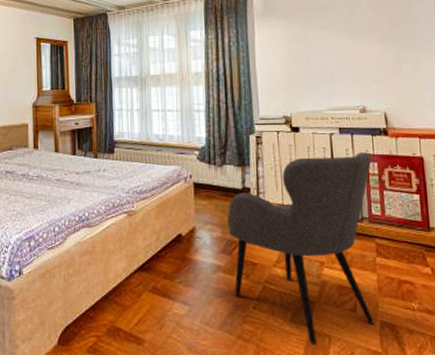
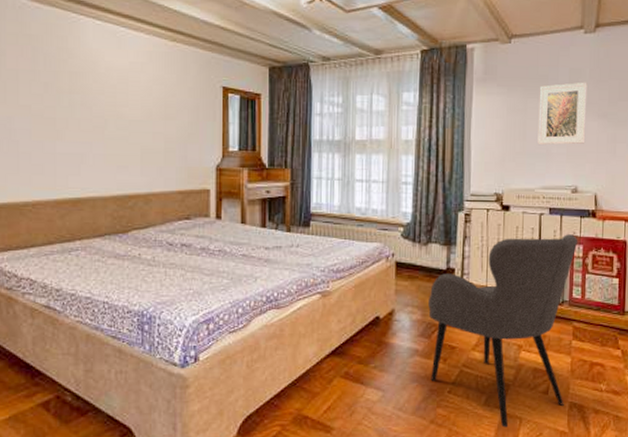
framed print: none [318,9,369,70] -> present [538,82,588,145]

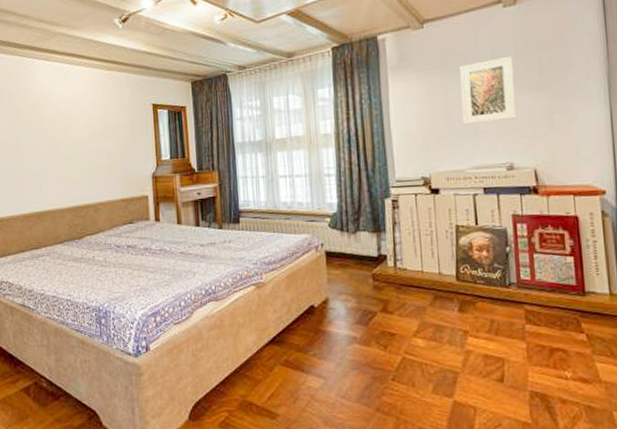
armchair: present [428,234,578,428] -> none [362,213,524,417]

